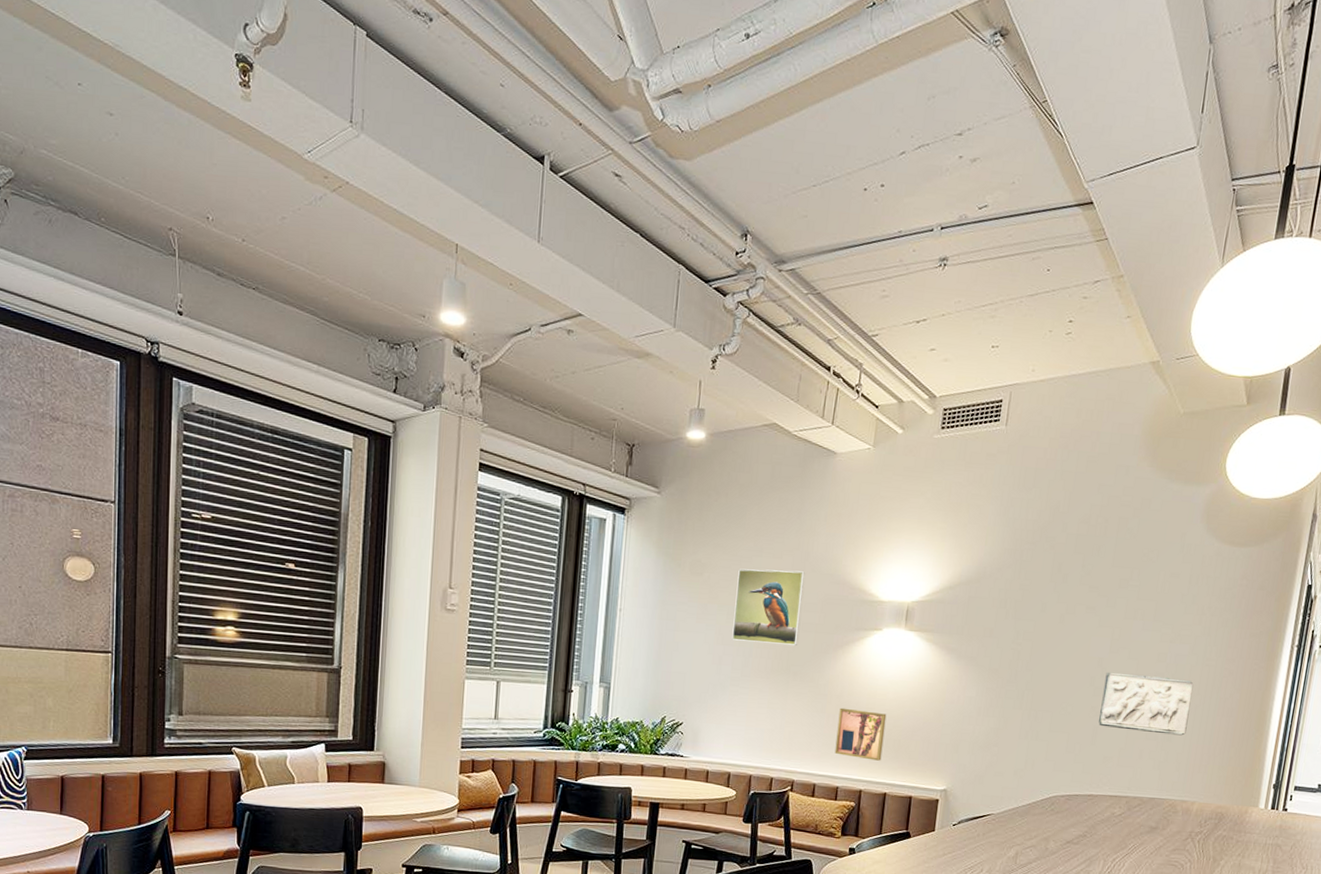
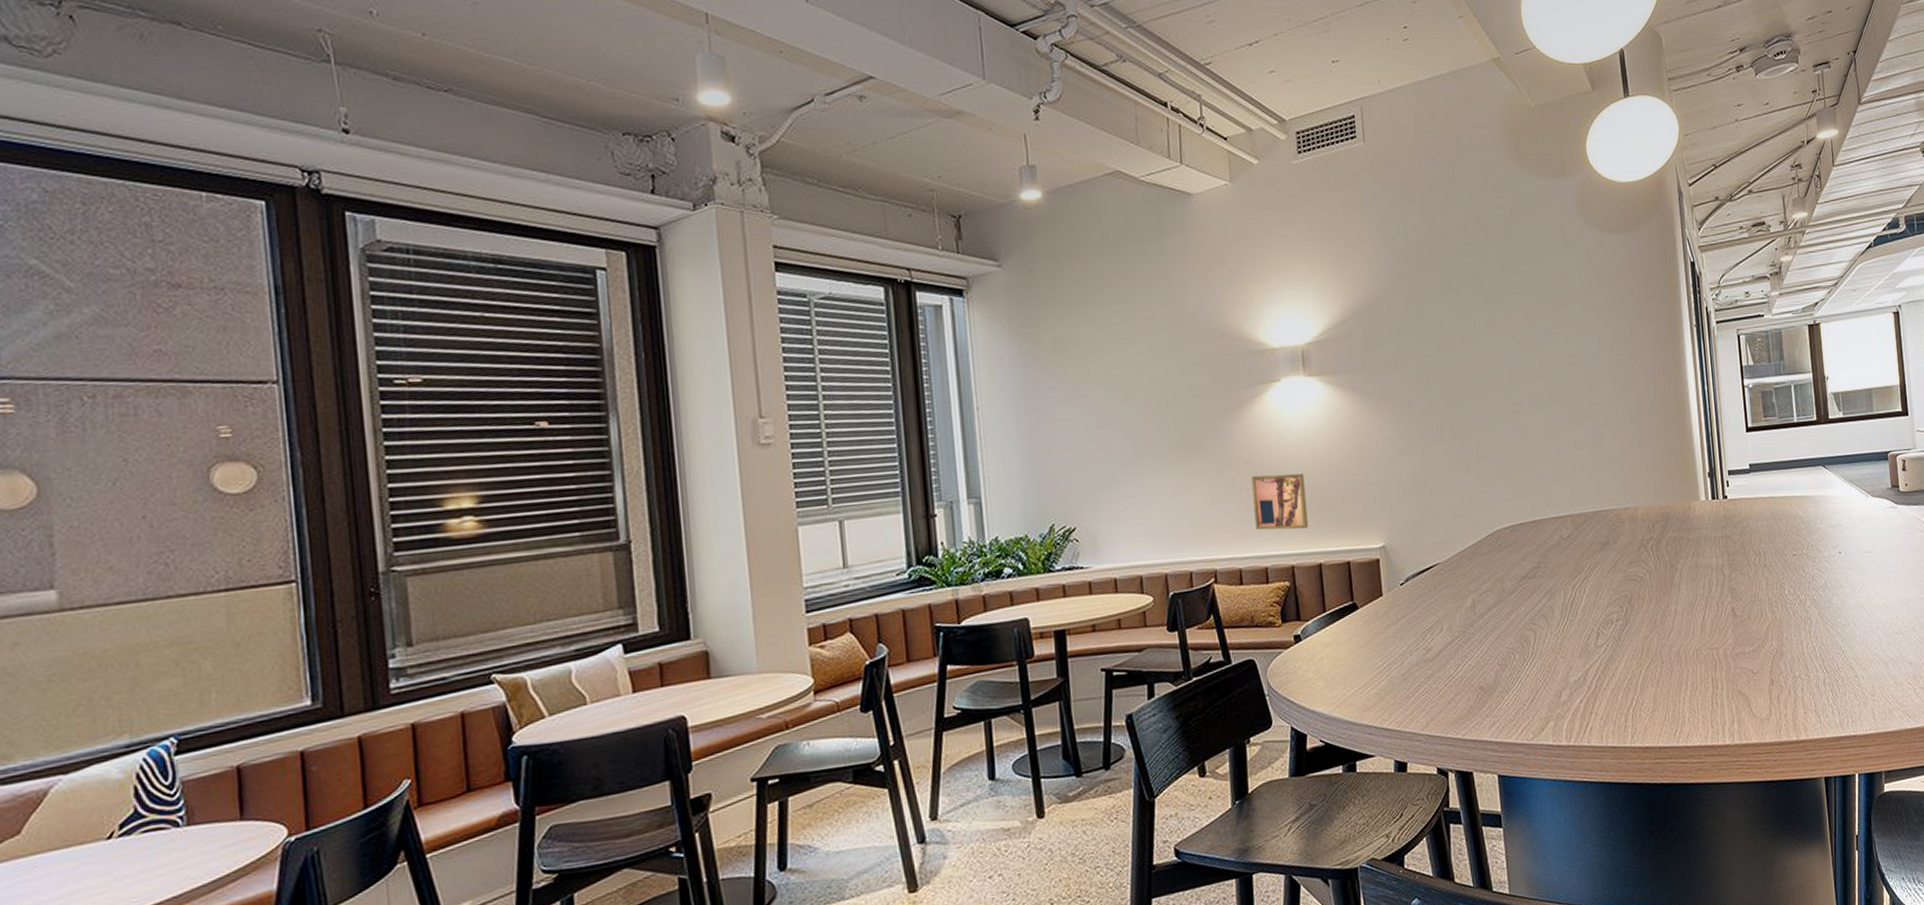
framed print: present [732,568,805,645] -> none [1108,329,1191,421]
stone relief: present [1098,672,1194,736] -> none [1521,380,1613,445]

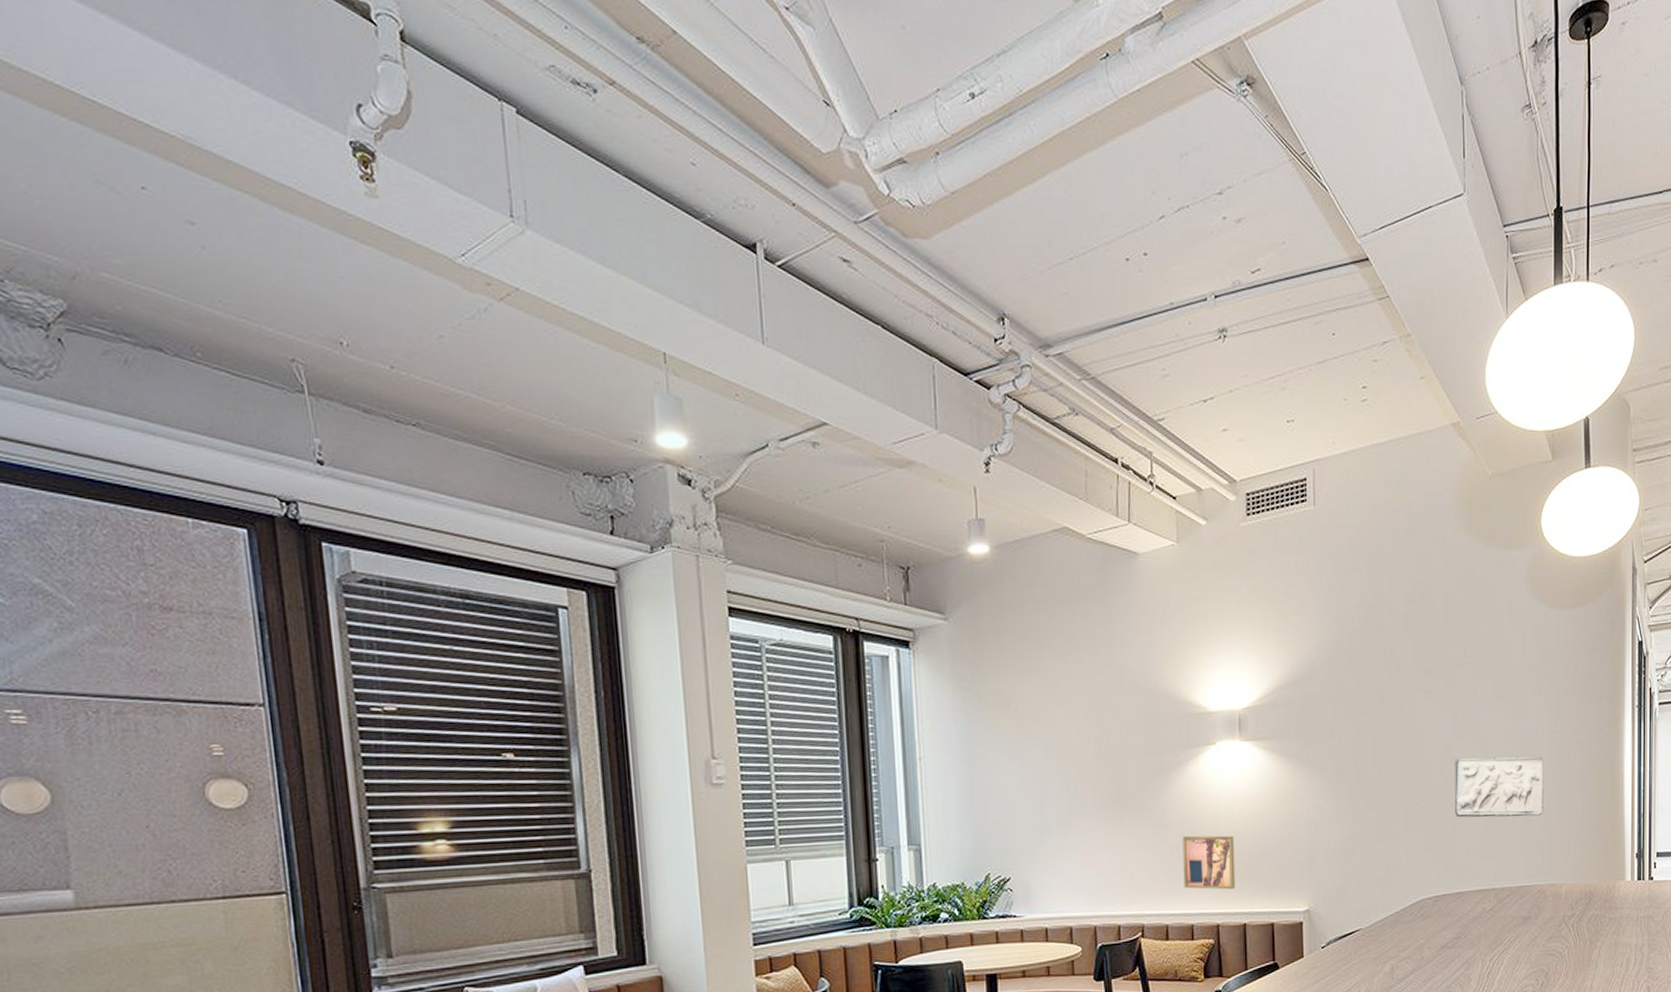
stone relief: none [1521,380,1613,445] -> present [1455,756,1543,818]

